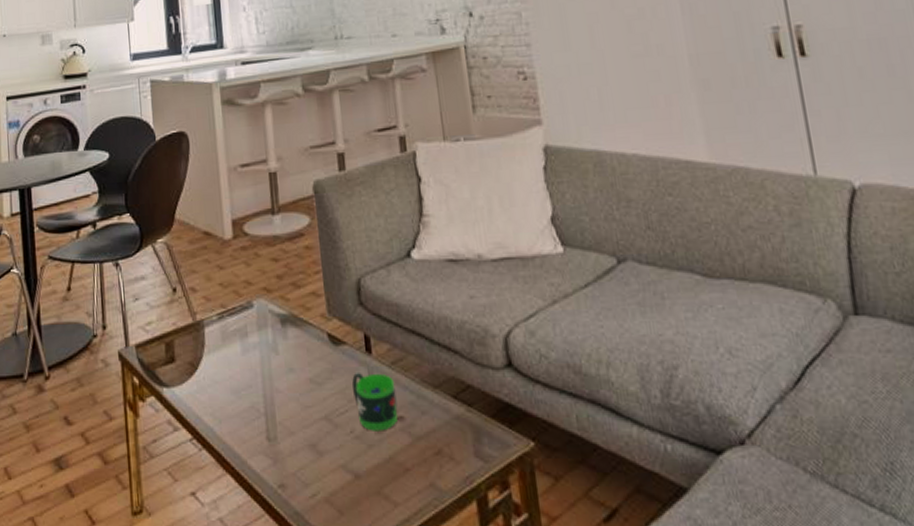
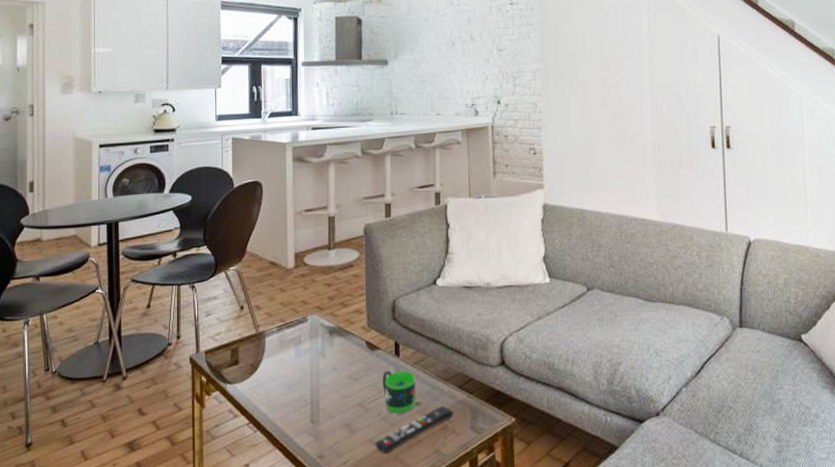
remote control: none [349,421,450,485] -> present [375,405,454,454]

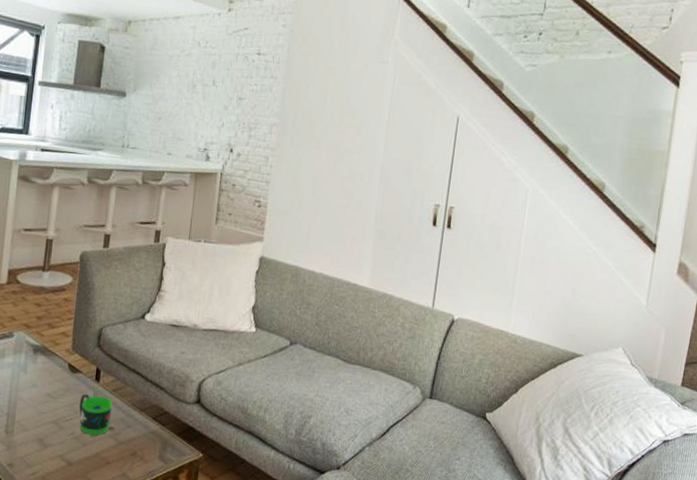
remote control: present [375,405,454,454] -> none [64,433,145,470]

